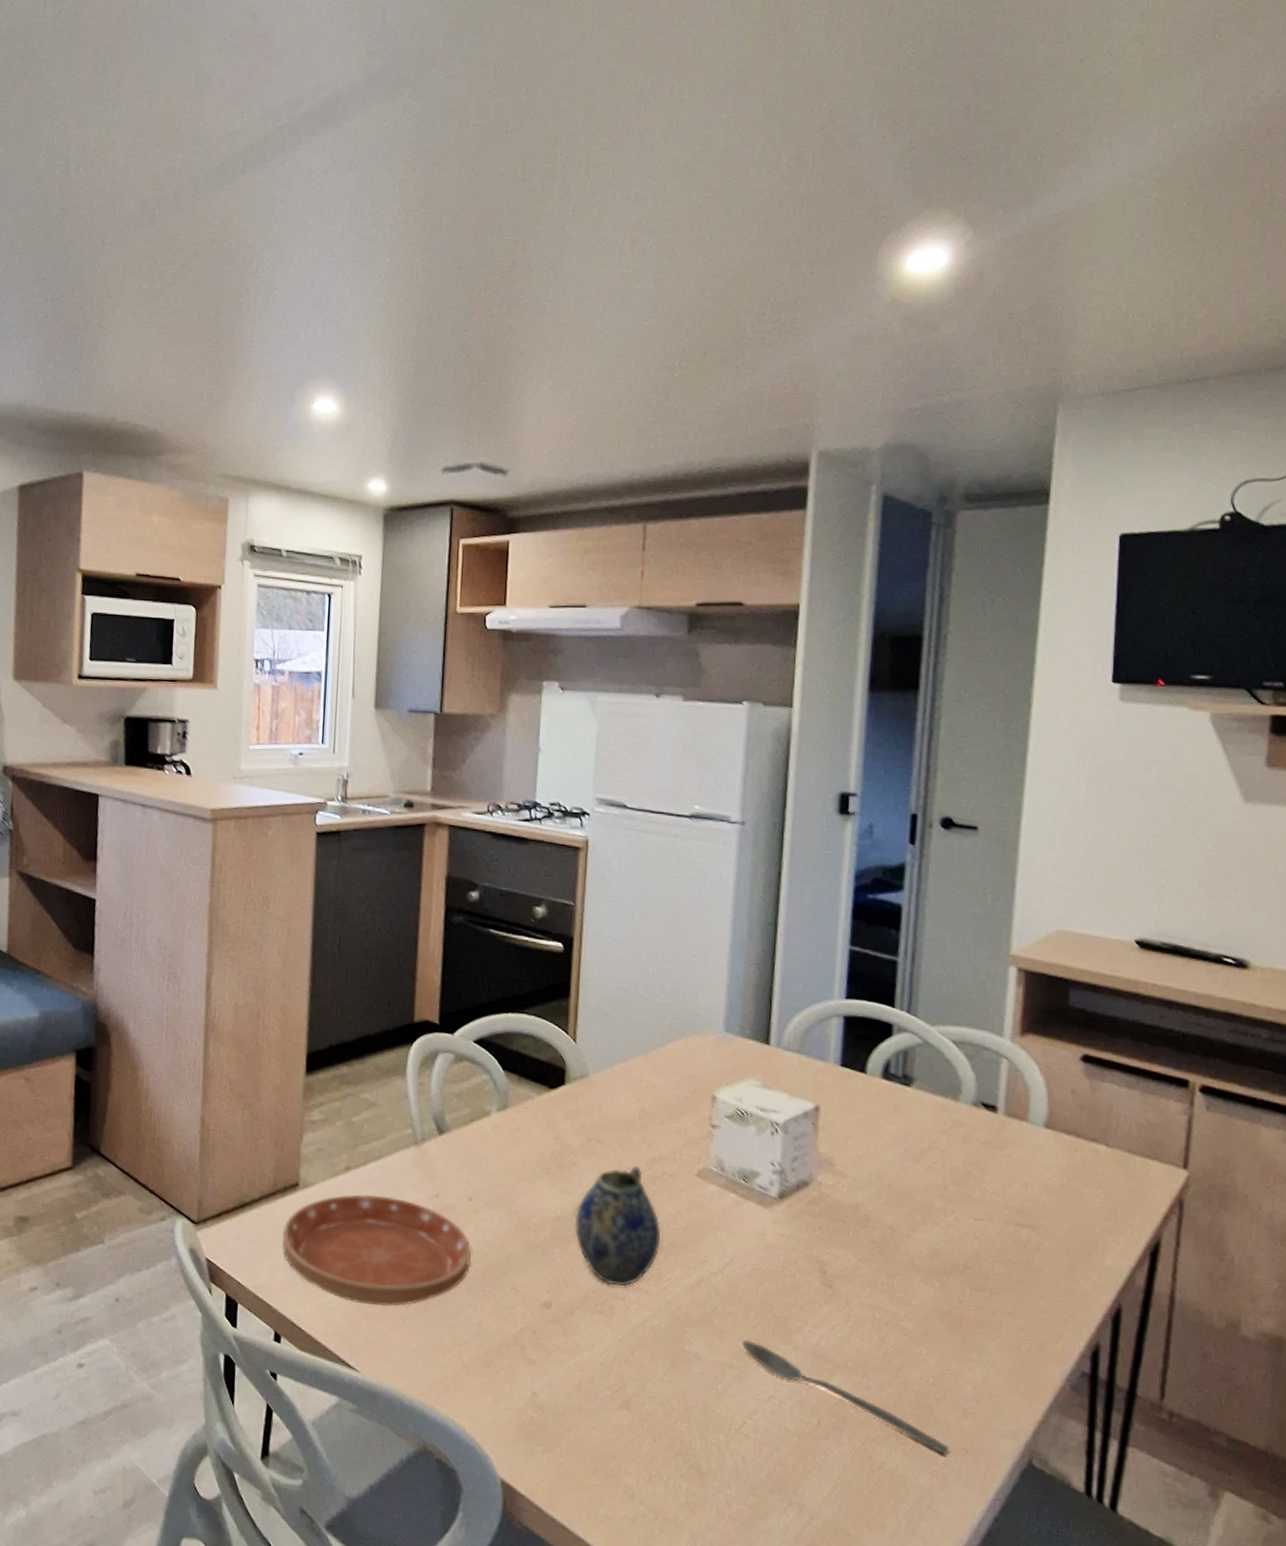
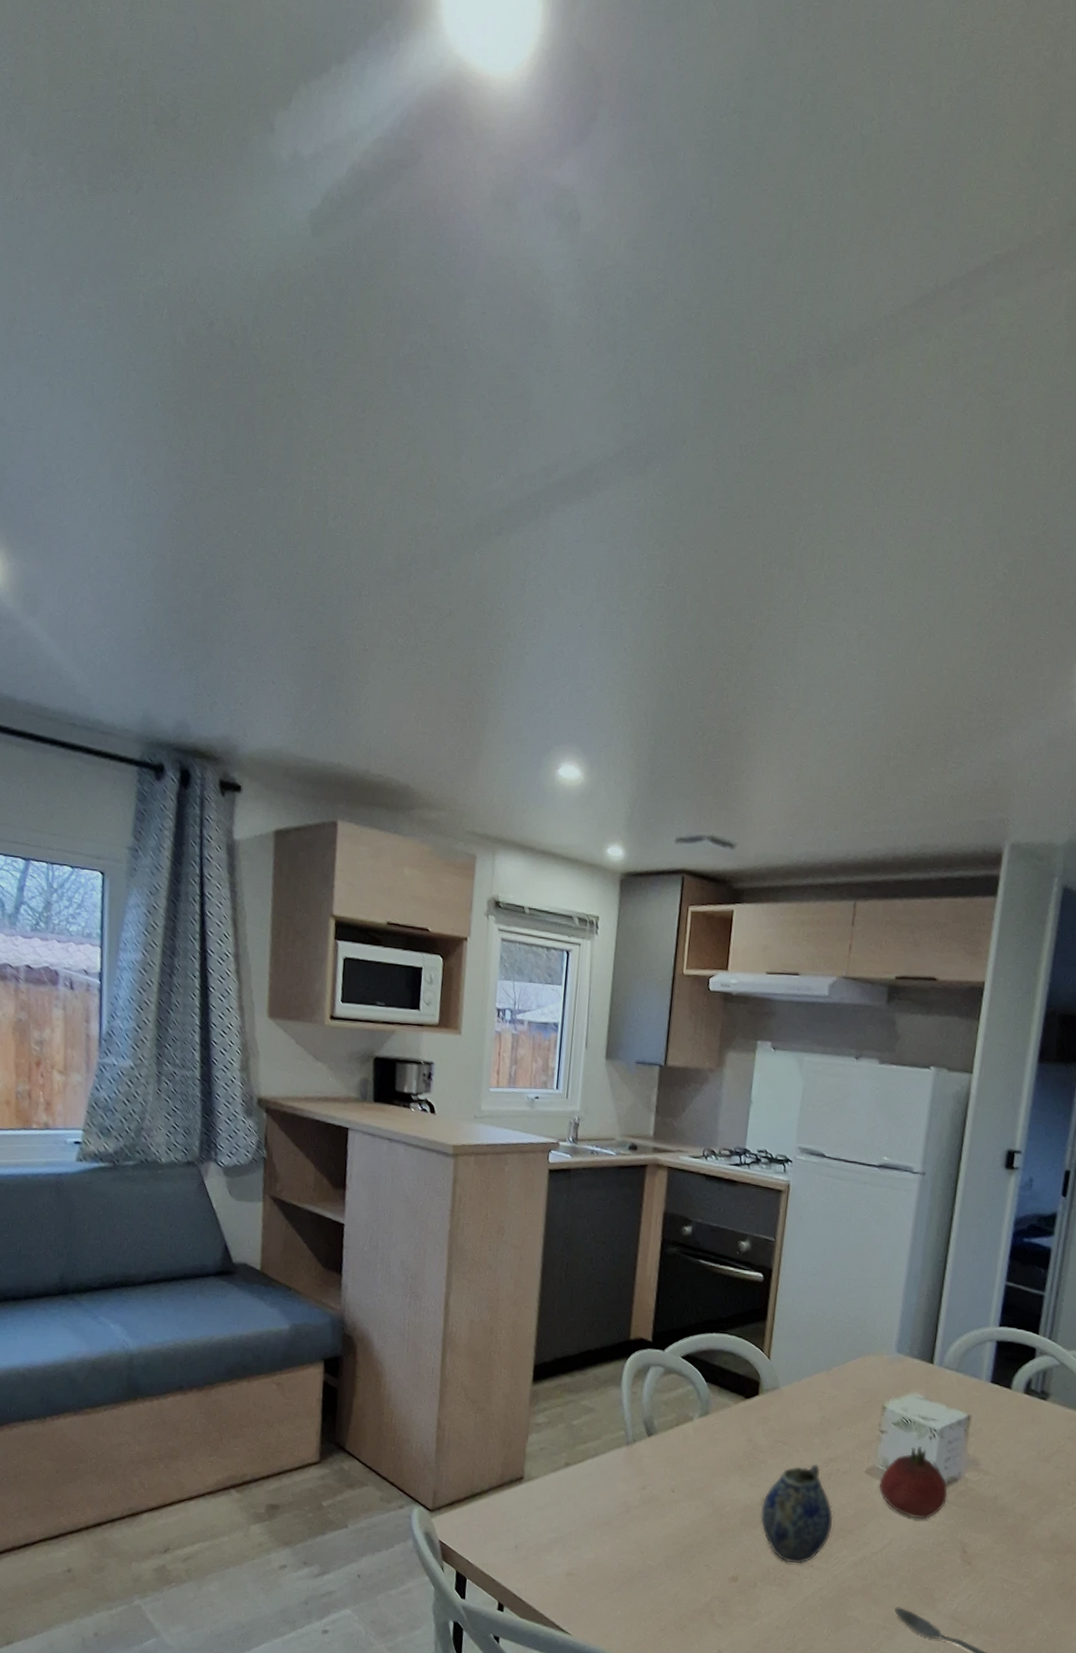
saucer: present [281,1194,472,1307] -> none [506,1486,672,1581]
fruit: none [714,1144,798,1233] -> present [879,1446,948,1520]

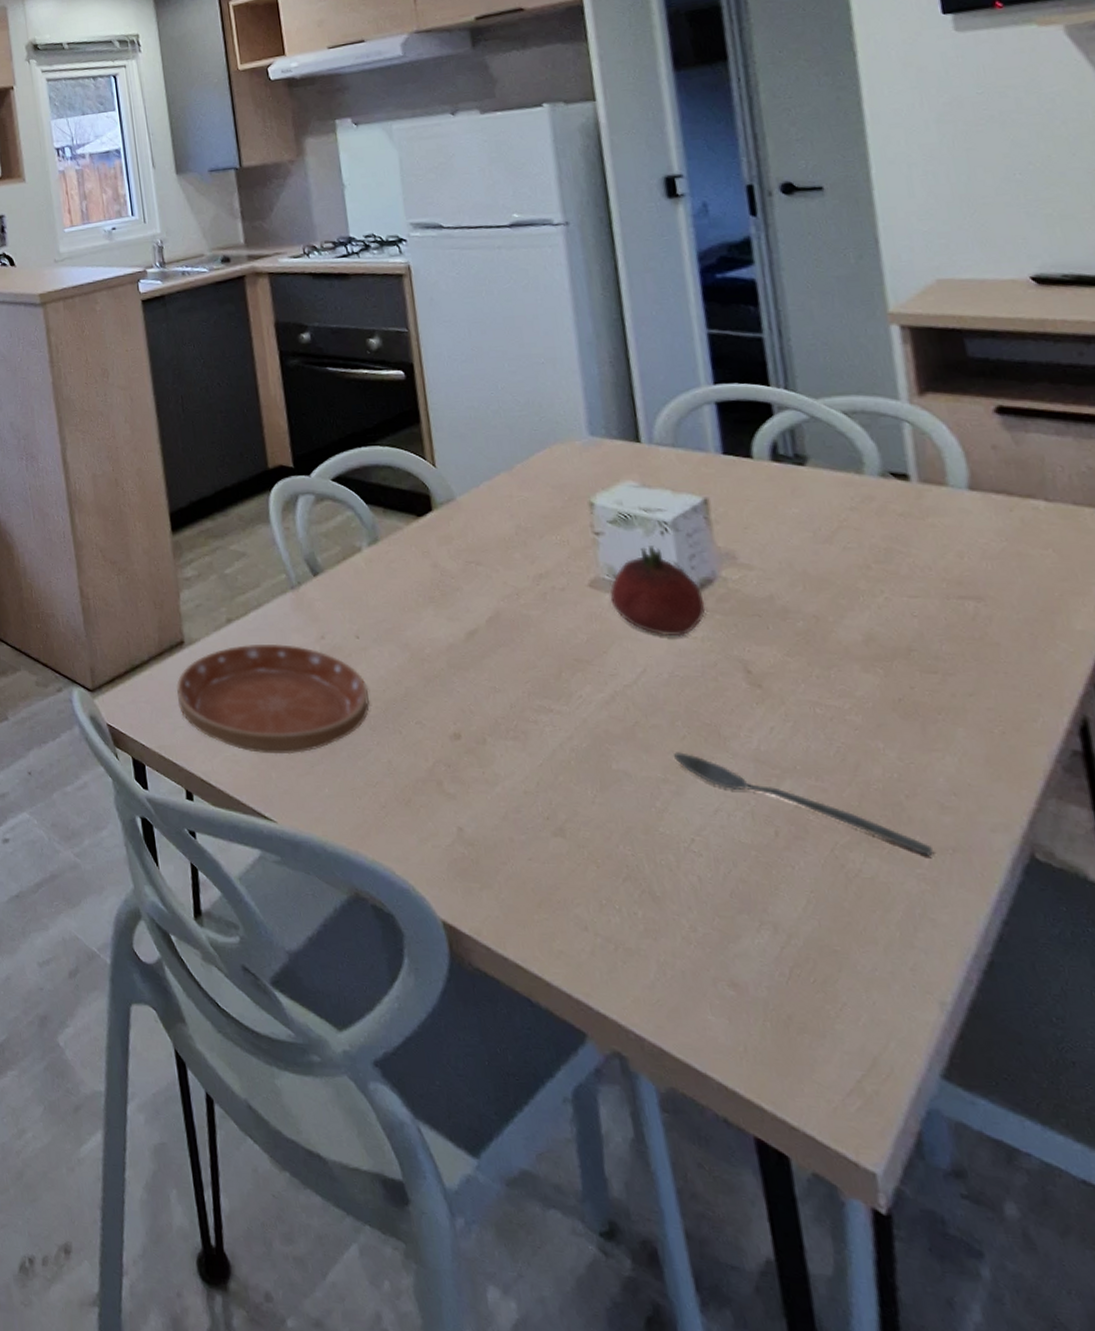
saucer: none [506,1486,672,1581] -> present [177,643,370,755]
teapot: present [760,1464,834,1564] -> none [467,584,565,710]

